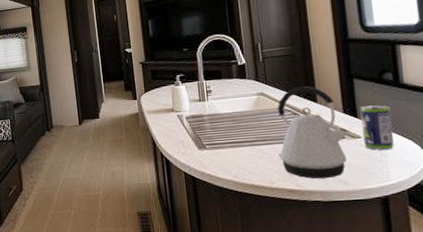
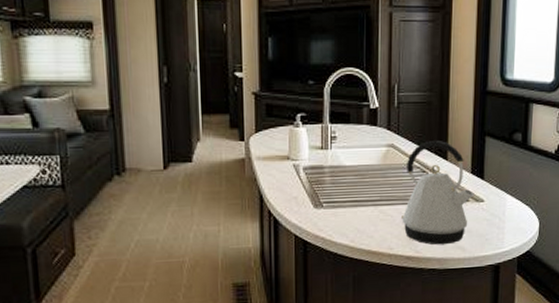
beverage can: present [360,105,394,150] -> none [485,167,514,215]

